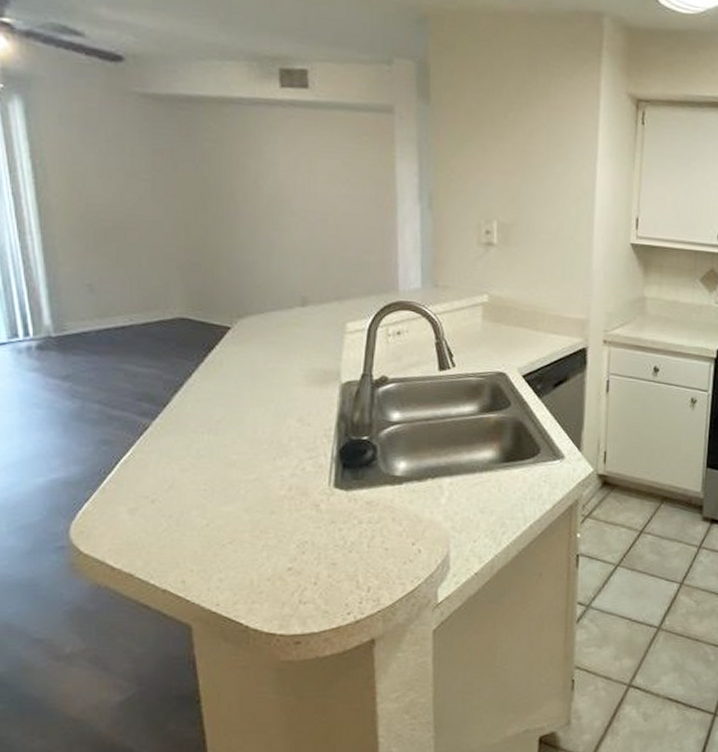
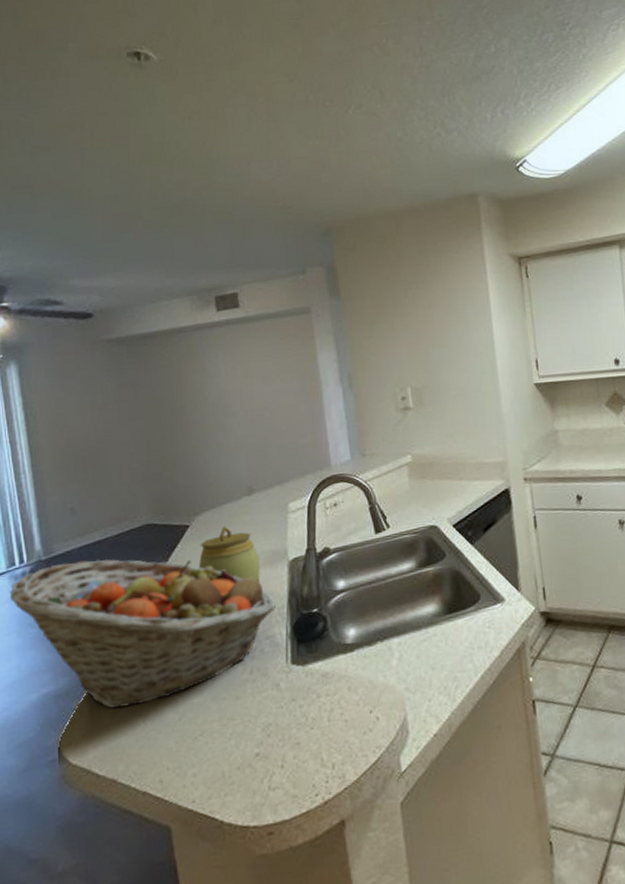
fruit basket: none [11,344,322,506] -> present [9,559,276,709]
jar: none [238,334,309,400] -> present [198,526,260,582]

